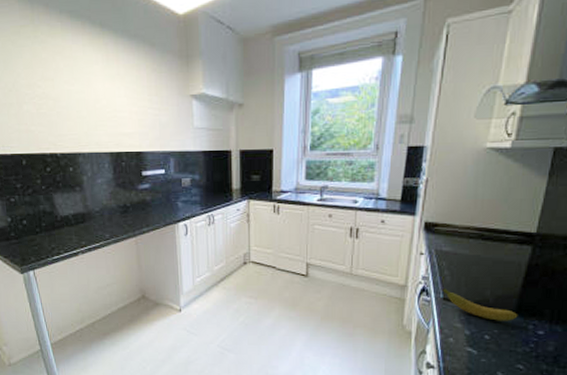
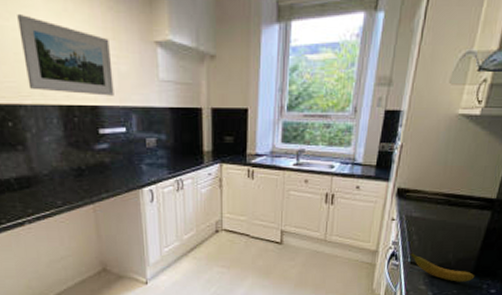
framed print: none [81,80,156,143] -> present [17,15,114,96]

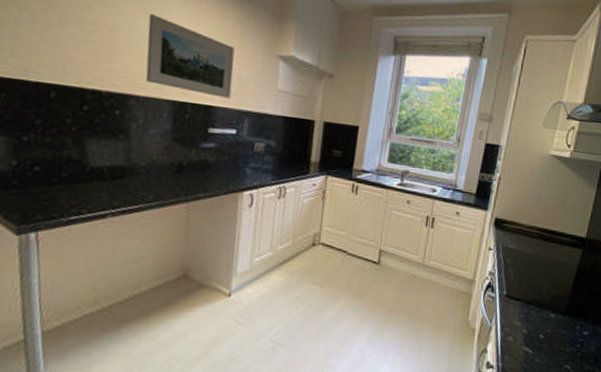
banana: present [410,252,475,282] -> none [506,284,568,321]

